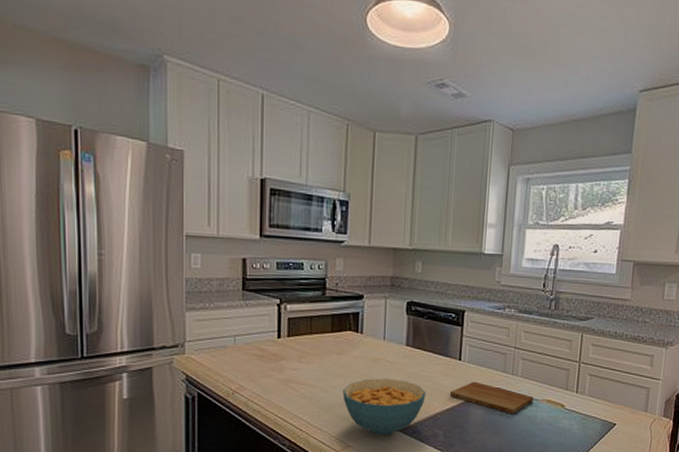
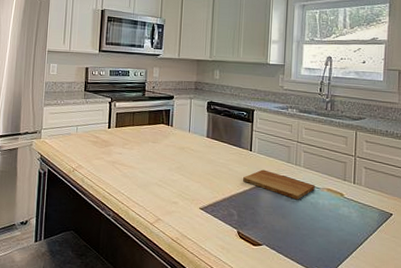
cereal bowl: present [343,378,426,435] -> none [156,163,223,212]

